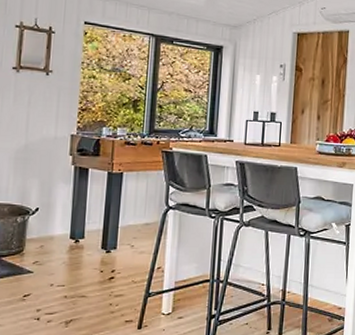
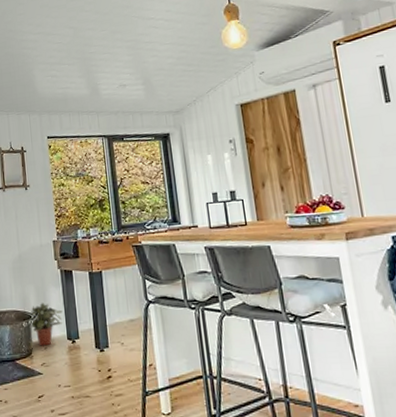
potted plant: none [26,199,69,244] -> present [30,303,62,346]

